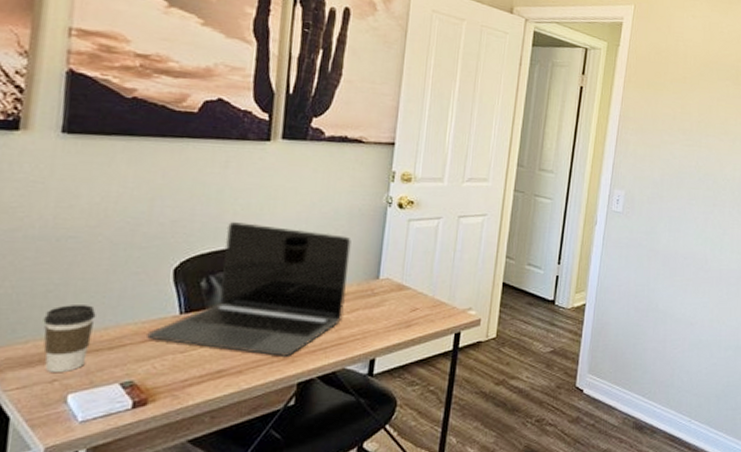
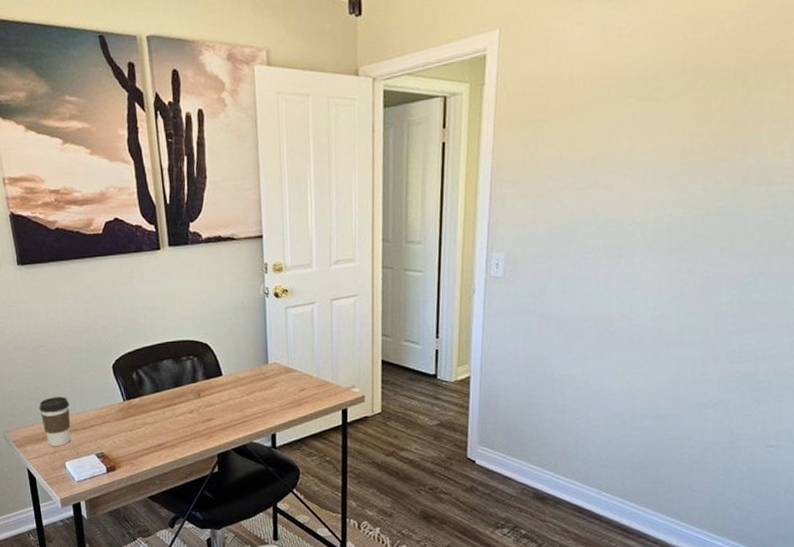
laptop: present [147,222,351,356] -> none [105,323,244,433]

